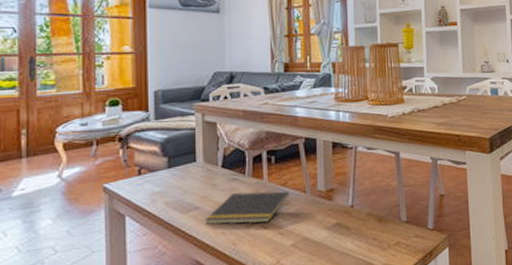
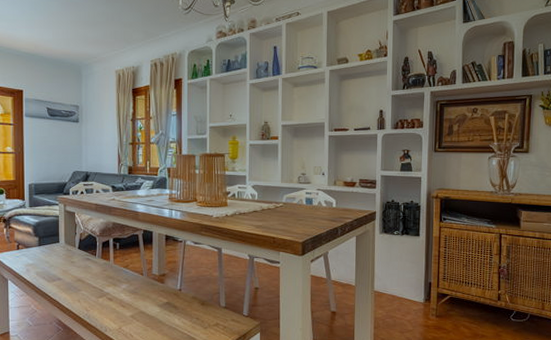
notepad: present [204,191,289,225] -> none [65,269,130,296]

